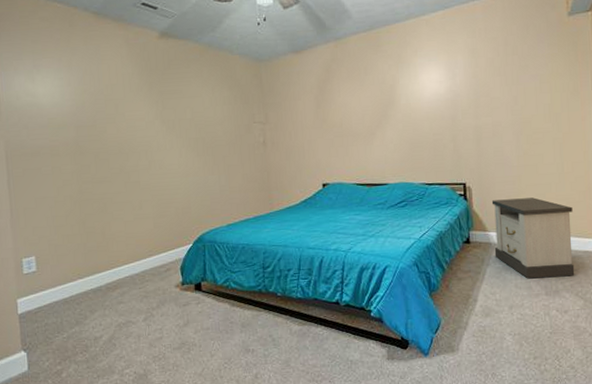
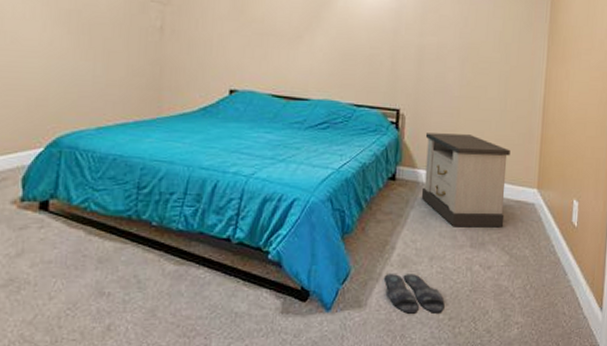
slippers: none [471,321,528,355] -> present [385,274,445,314]

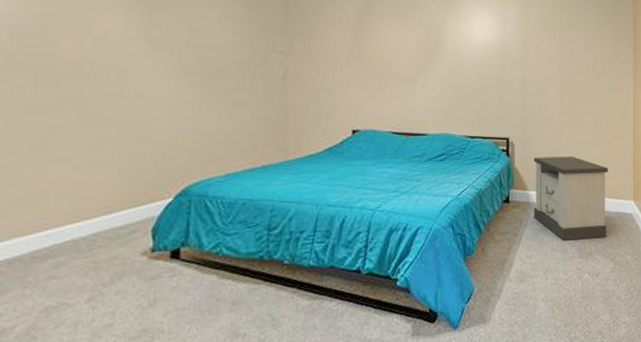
slippers: present [385,274,445,314] -> none [505,287,560,325]

